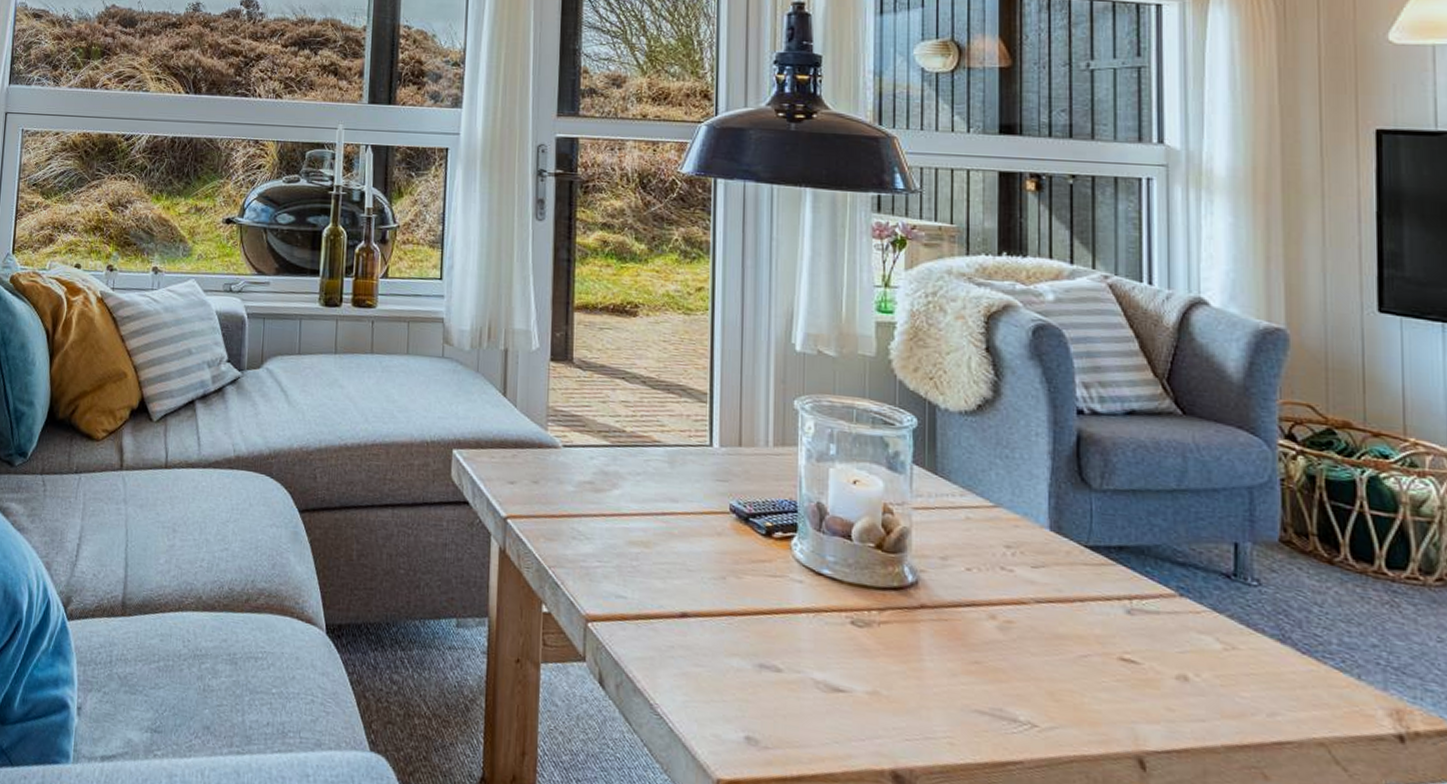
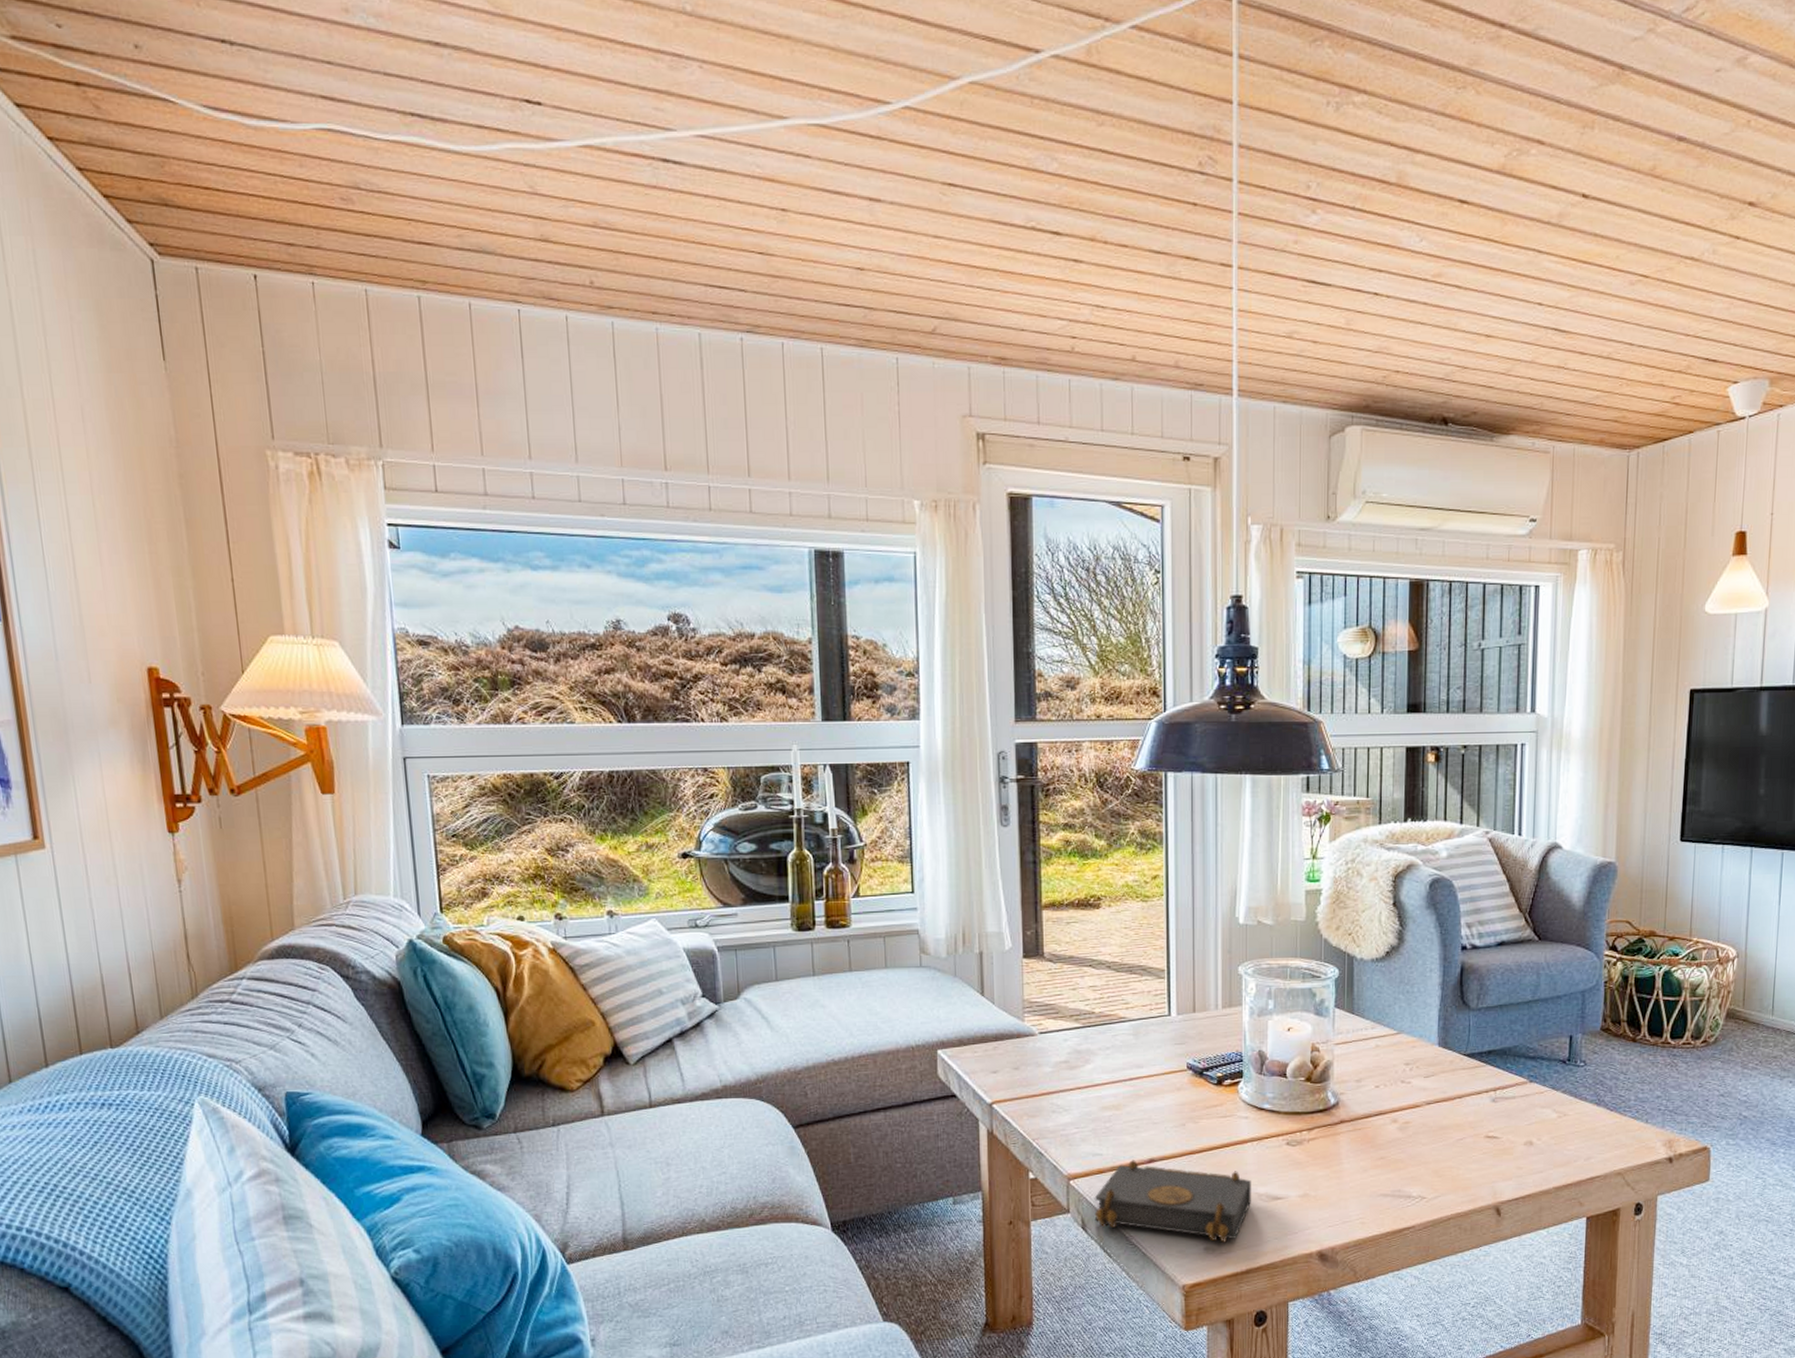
book: none [614,609,806,735] -> present [1094,1159,1251,1243]

